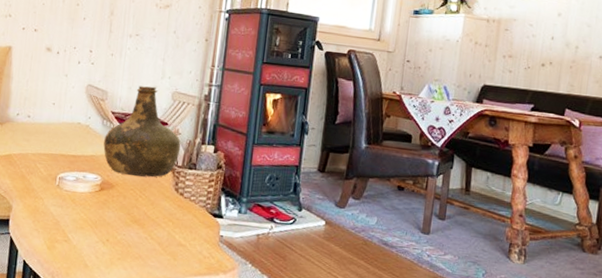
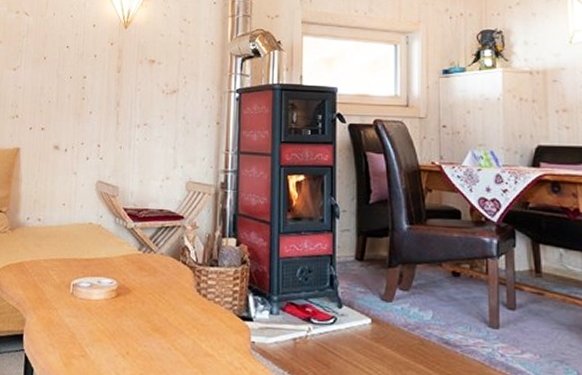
bottle: present [103,86,181,177] -> none [117,177,200,279]

